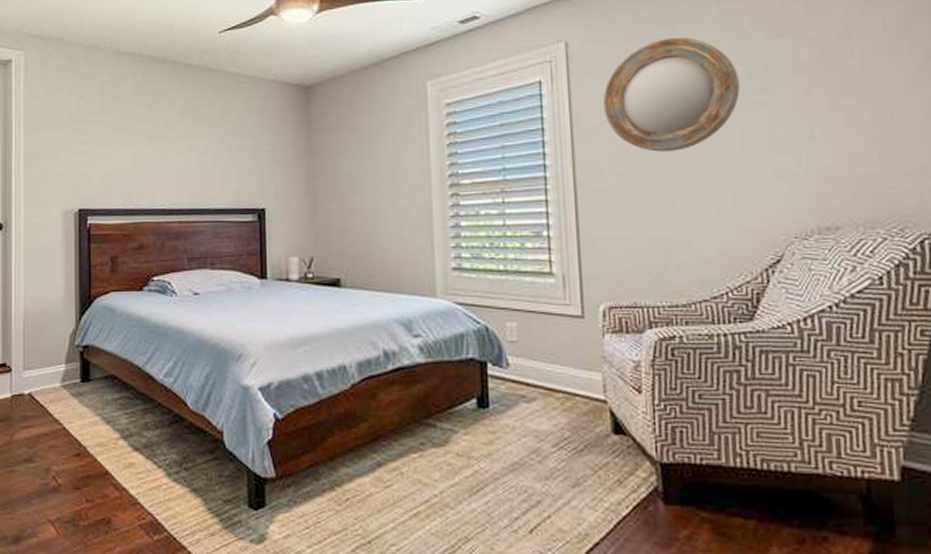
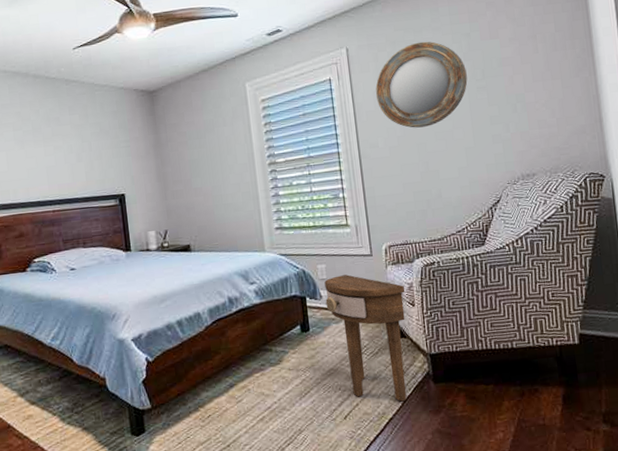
side table: none [514,339,628,523] -> present [324,274,406,402]

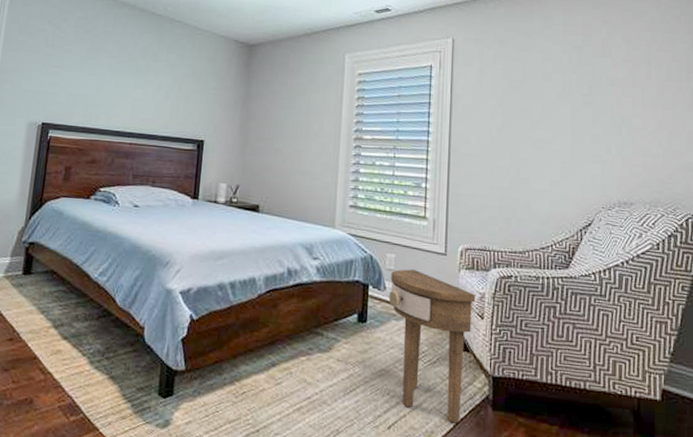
home mirror: present [375,41,468,128] -> none [475,46,573,133]

